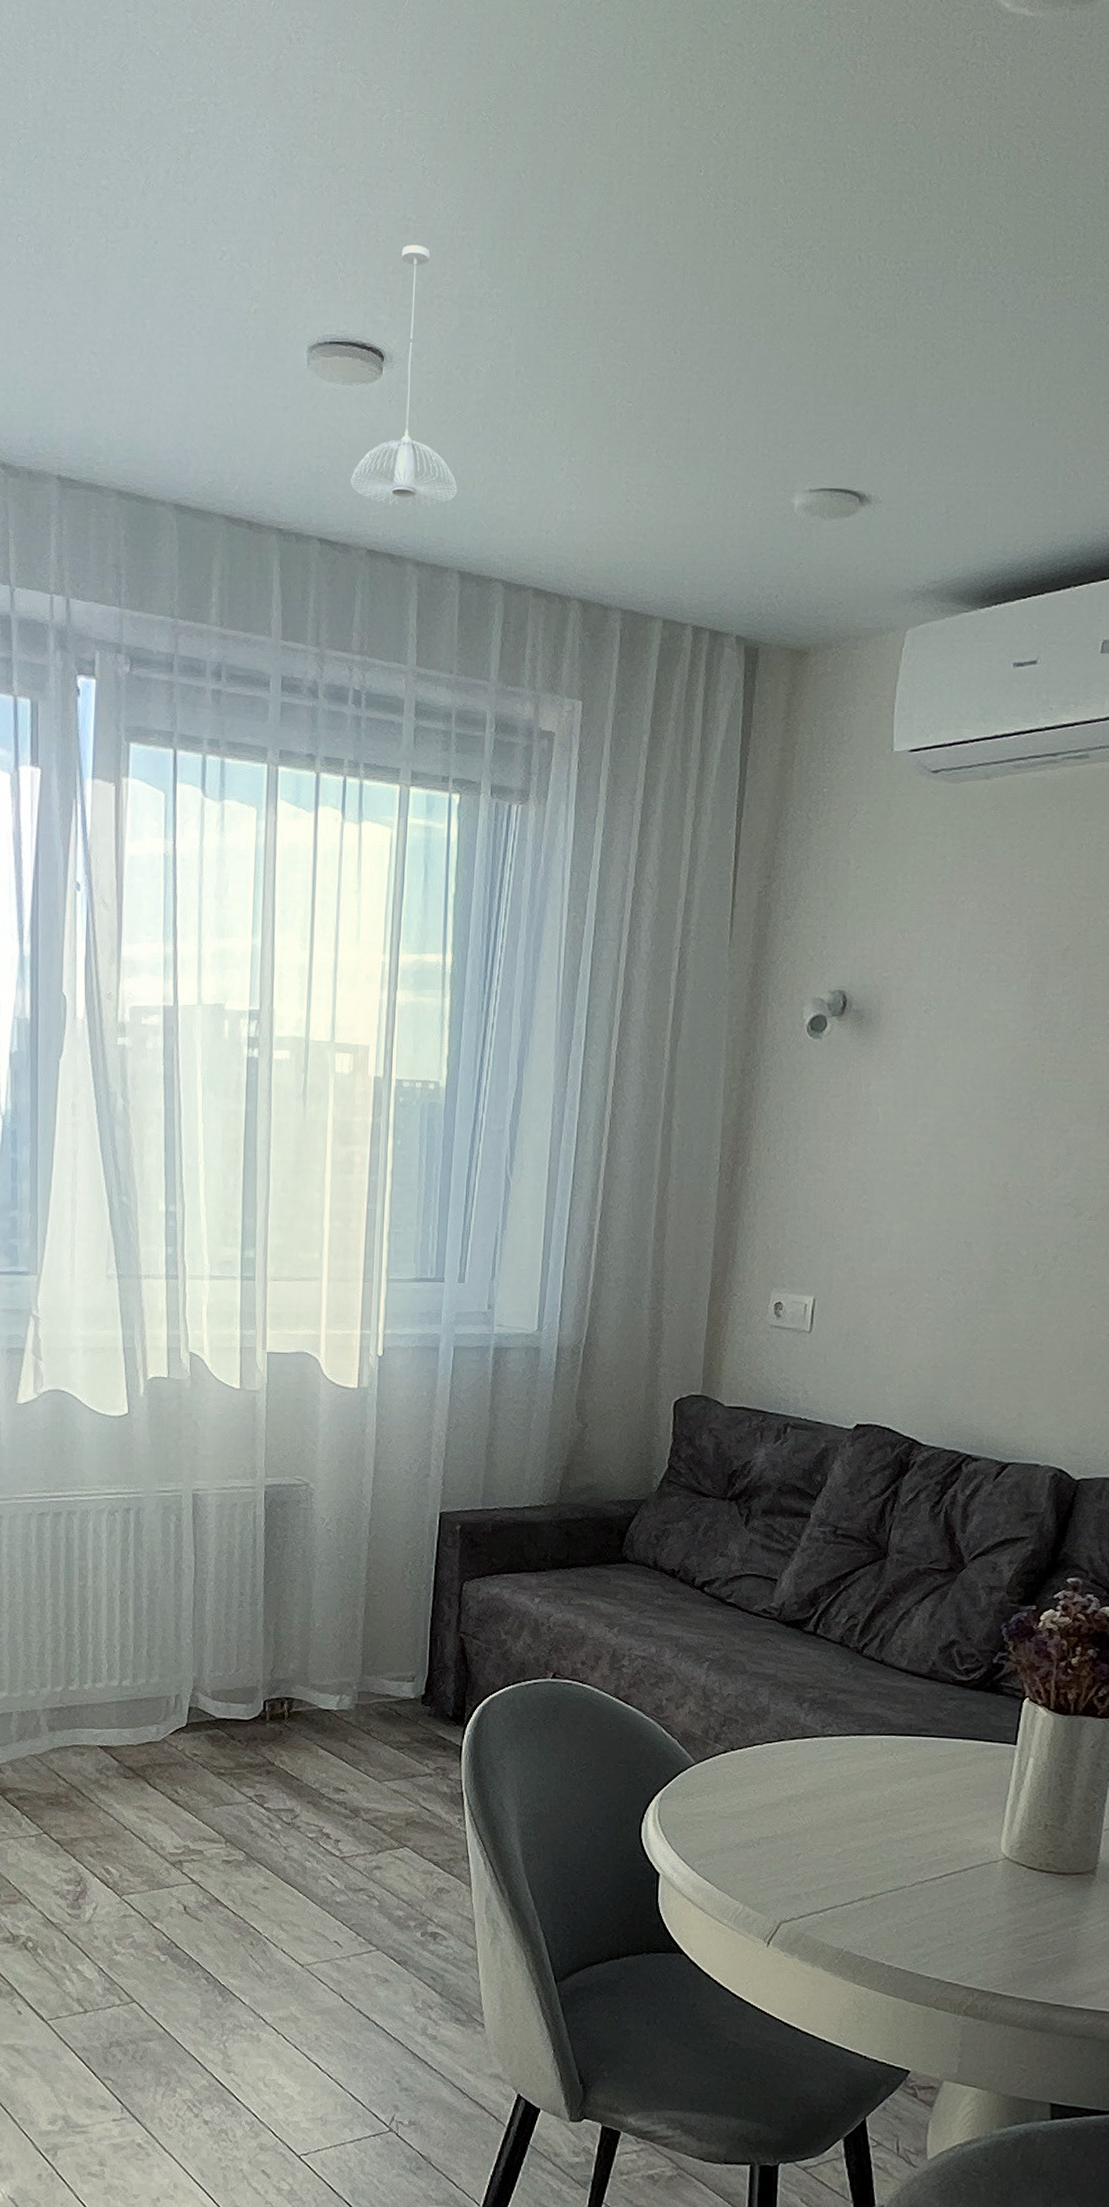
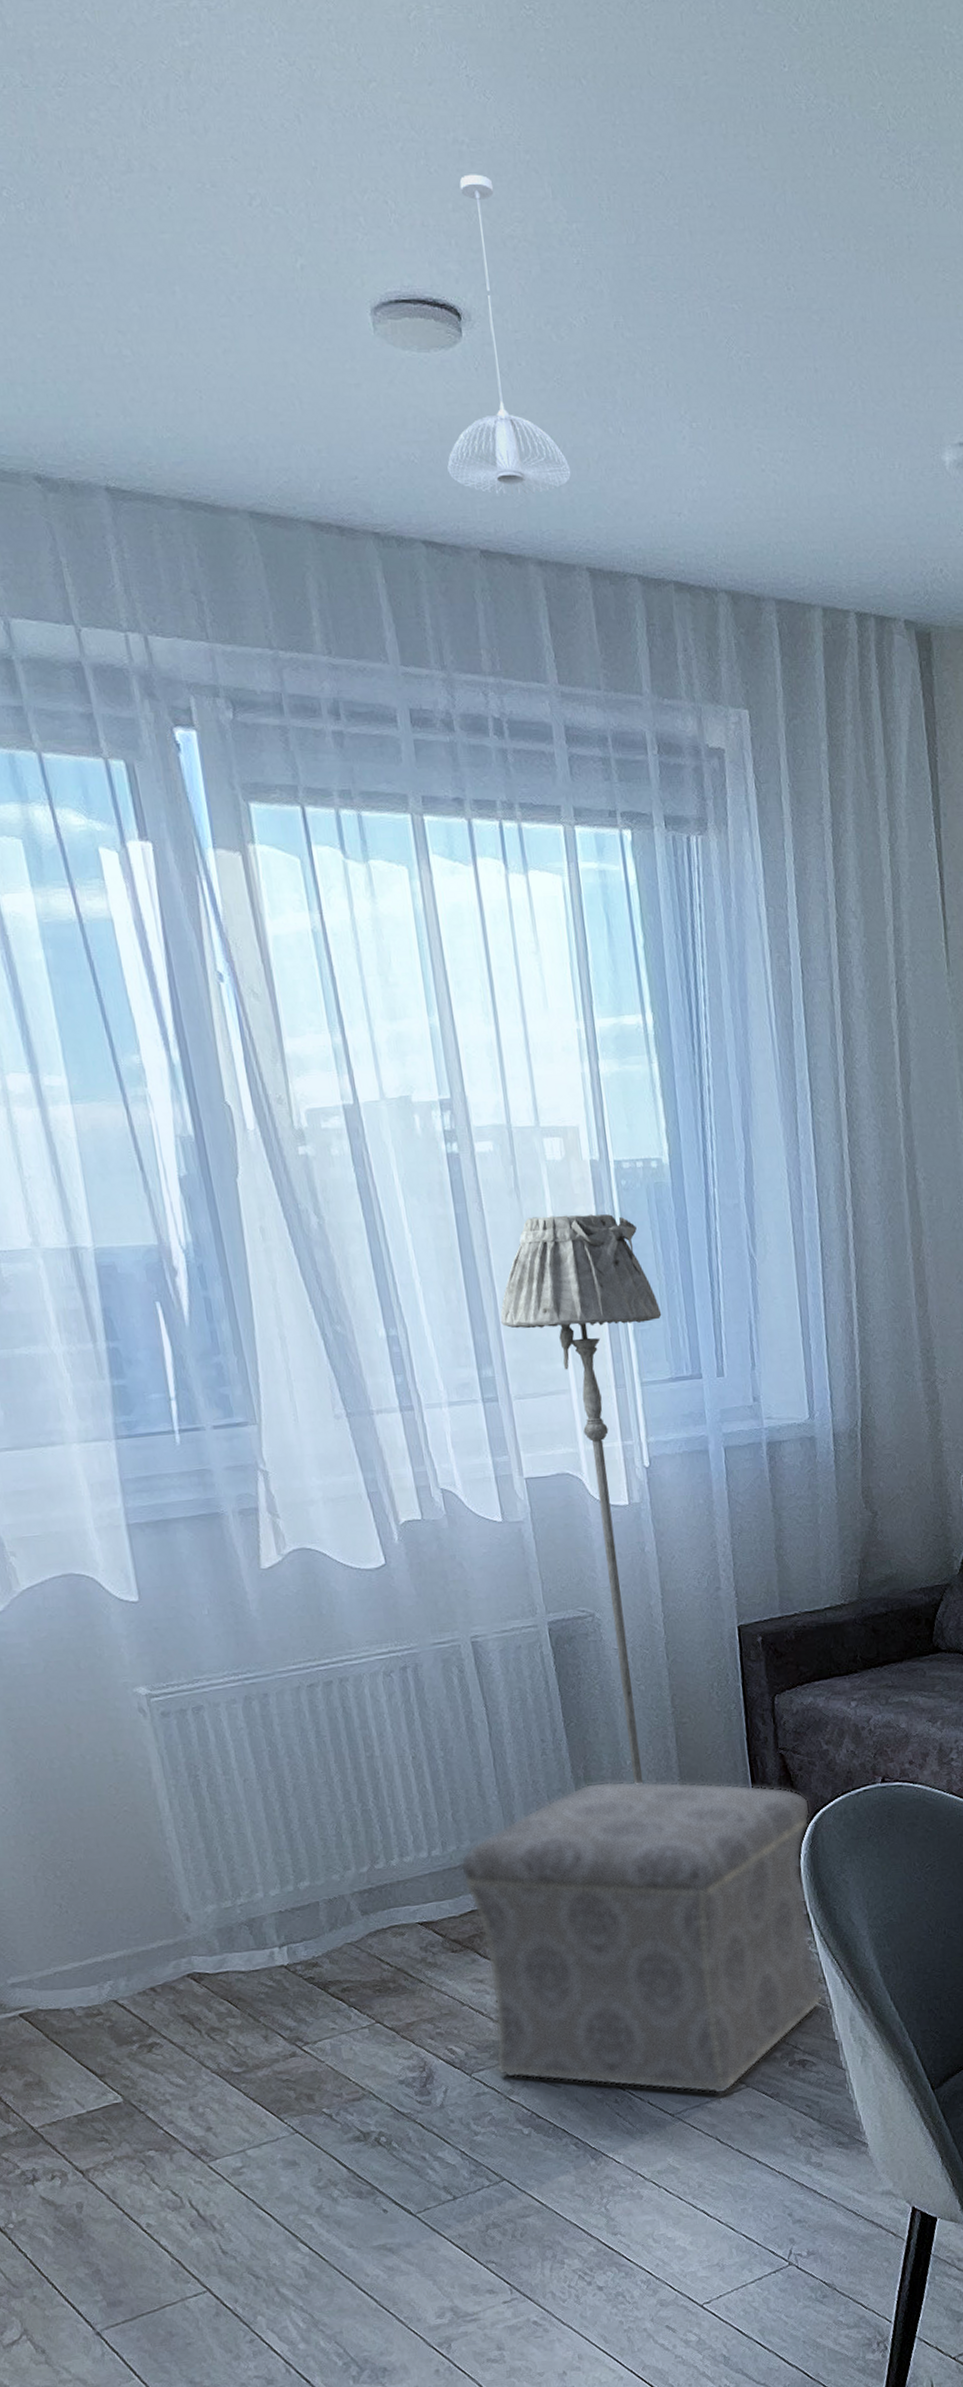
ottoman: none [146,1639,481,1954] -> present [460,1781,822,2095]
floor lamp: none [270,1121,417,1647] -> present [500,1214,662,1785]

